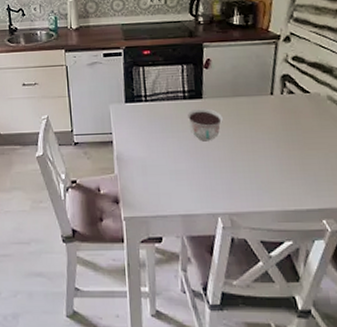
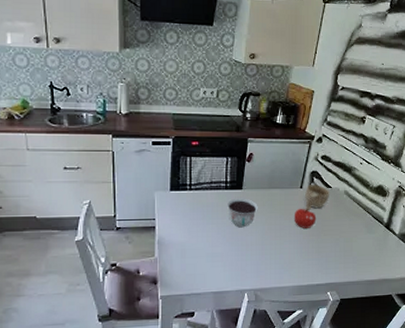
fruit: none [266,117,296,142] -> present [293,208,317,228]
cup: none [277,90,310,121] -> present [305,185,330,211]

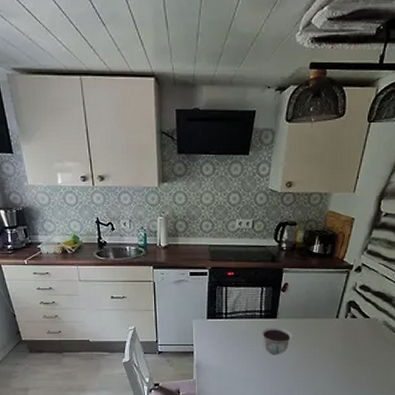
fruit: present [293,208,317,228] -> none [328,337,353,357]
cup: present [305,185,330,211] -> none [341,315,368,341]

